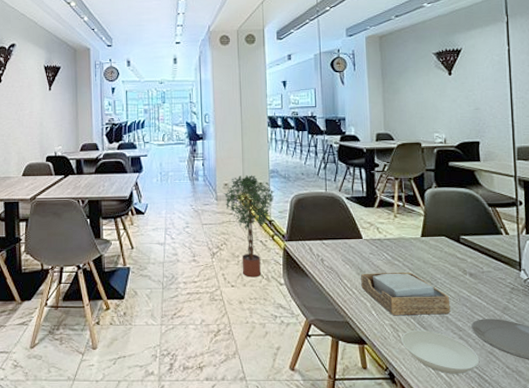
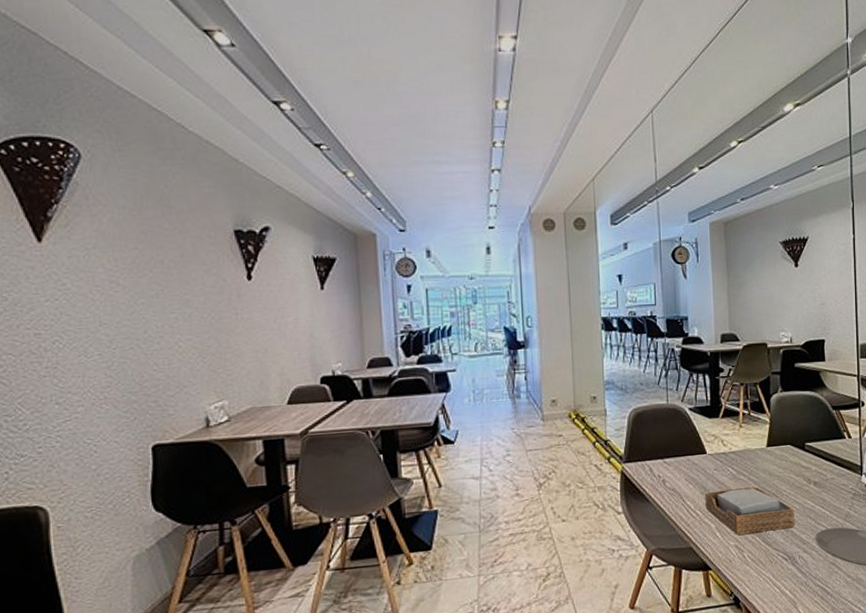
potted tree: present [224,174,274,278] -> none [551,387,610,509]
saucer: present [401,330,480,374] -> none [746,547,823,591]

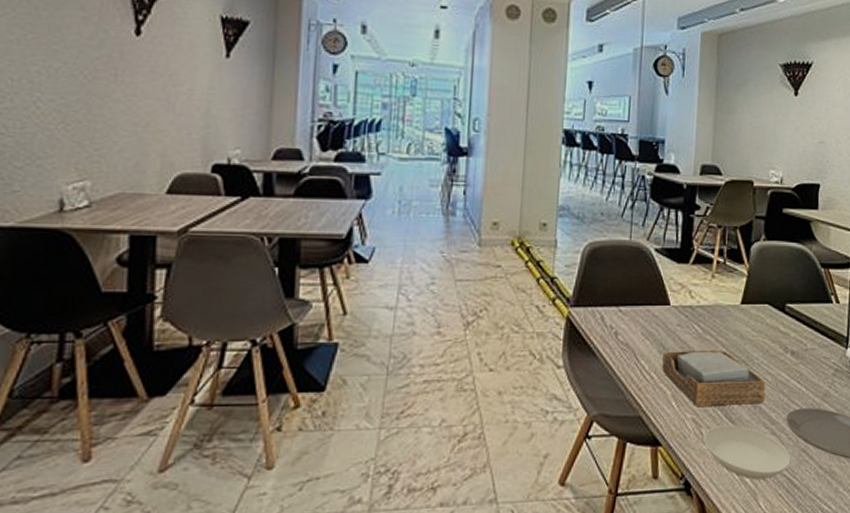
saucer: none [746,547,823,591] -> present [703,425,791,480]

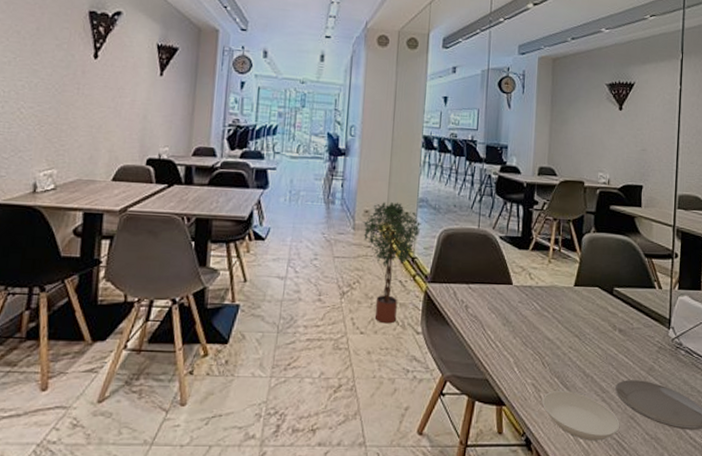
potted tree: none [490,210,562,358] -> present [363,201,421,324]
napkin holder: present [662,349,766,407] -> none [506,324,597,374]

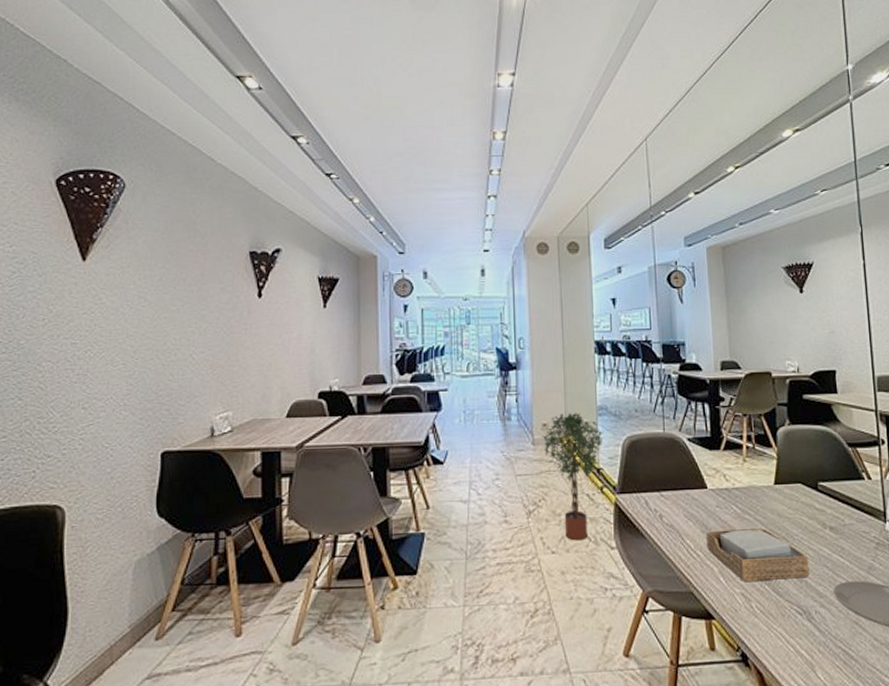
napkin holder: none [506,324,597,374] -> present [706,527,810,582]
saucer: present [542,391,620,441] -> none [754,598,844,651]

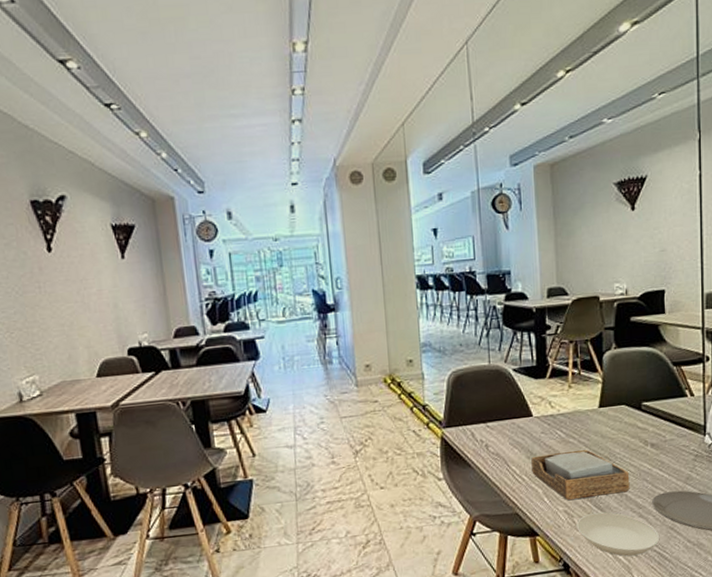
potted tree: present [542,412,603,541] -> none [365,350,428,476]
saucer: none [754,598,844,651] -> present [576,512,660,557]

